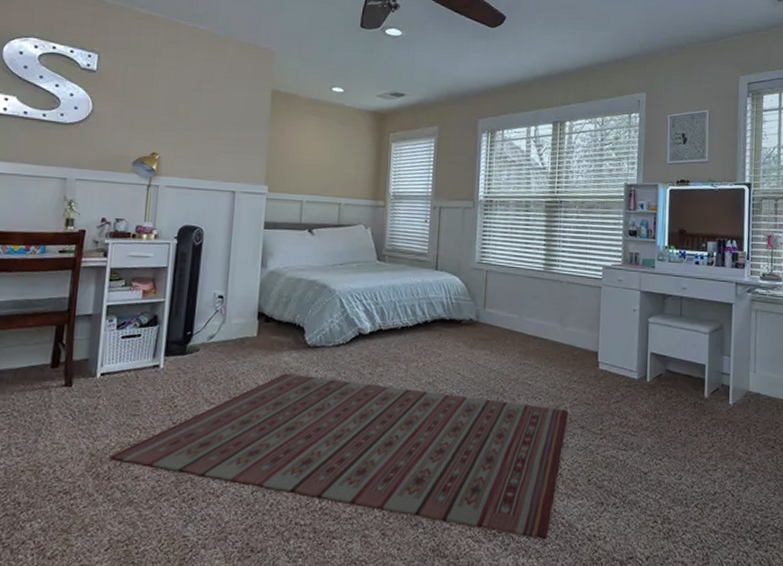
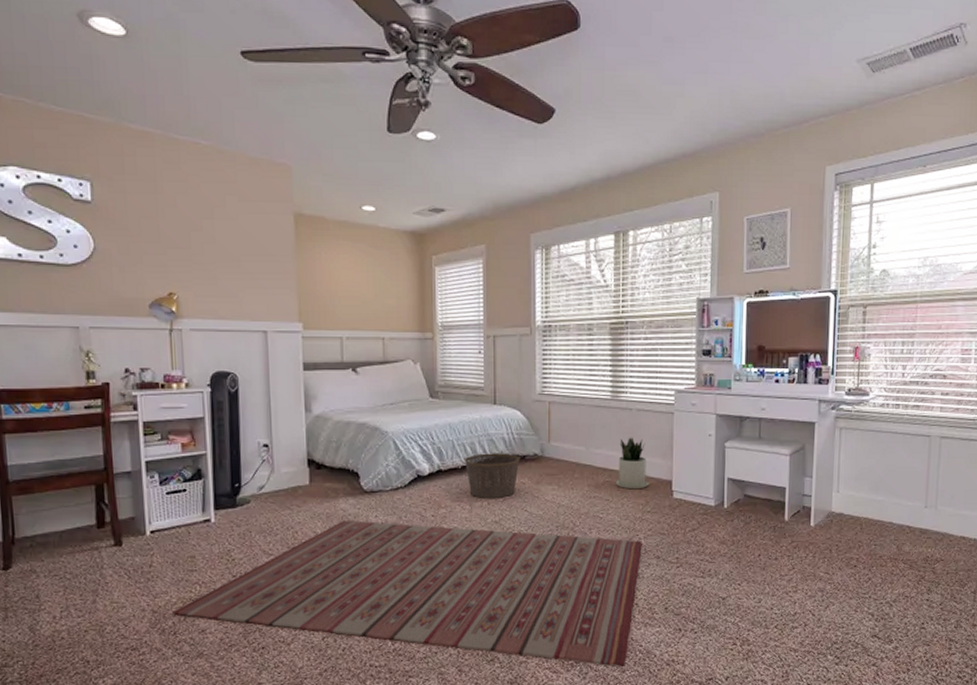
basket: none [403,315,457,361] -> present [463,453,521,499]
planter: none [544,308,576,359] -> present [615,437,649,490]

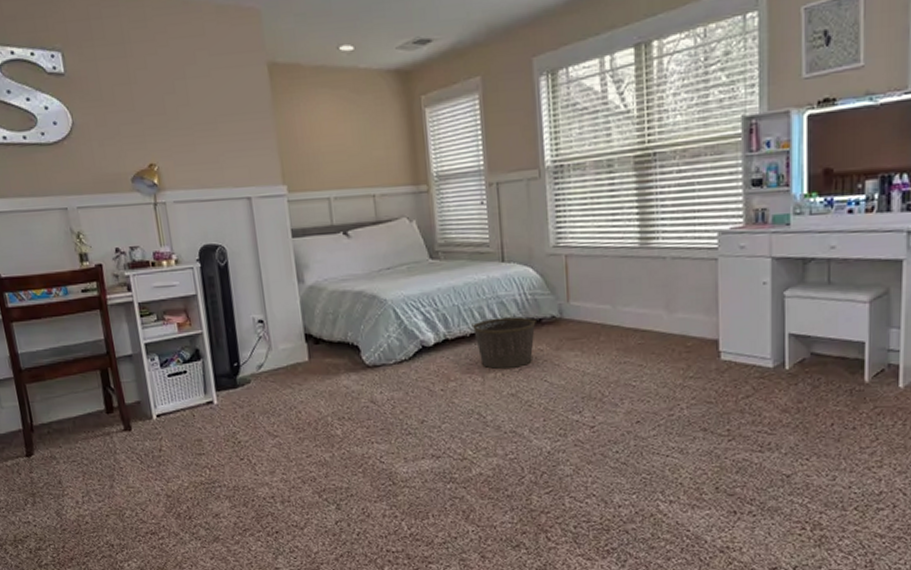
rug: present [172,520,642,667] -> none [185,398,685,554]
planter: present [615,437,649,490] -> none [649,291,690,352]

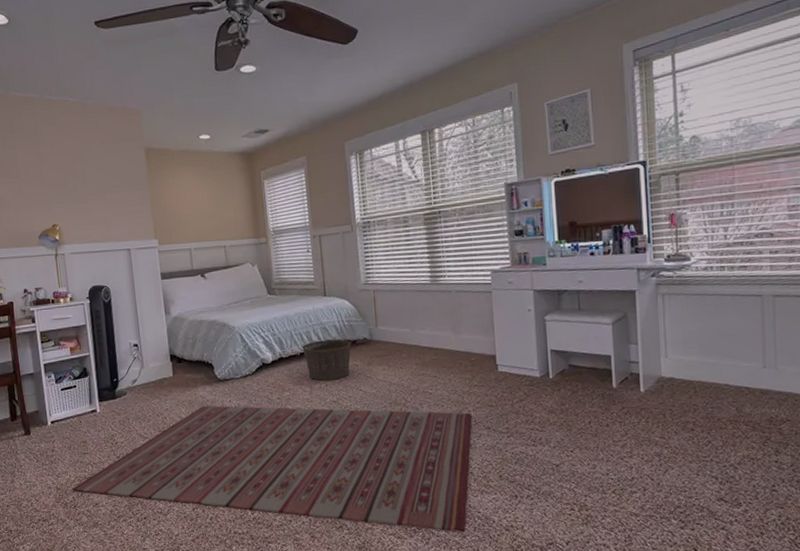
rug: none [185,398,685,554] -> present [72,405,472,532]

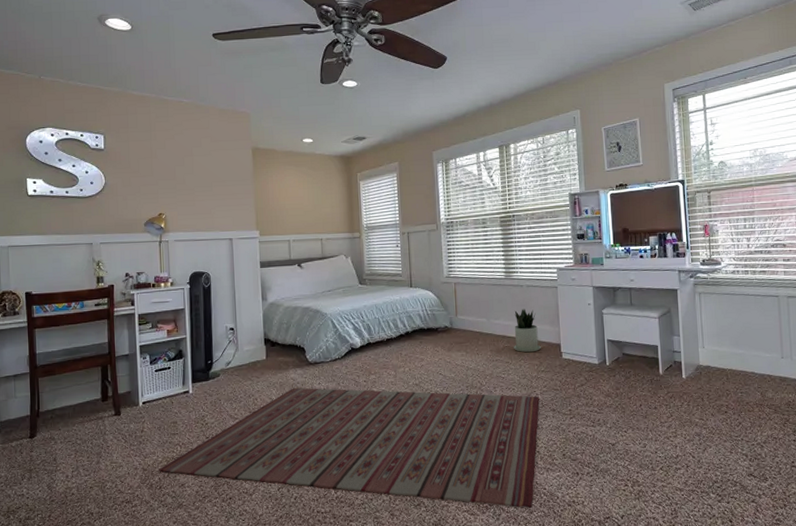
basket: present [301,339,352,382] -> none [388,327,434,366]
planter: none [441,317,473,366] -> present [513,309,541,353]

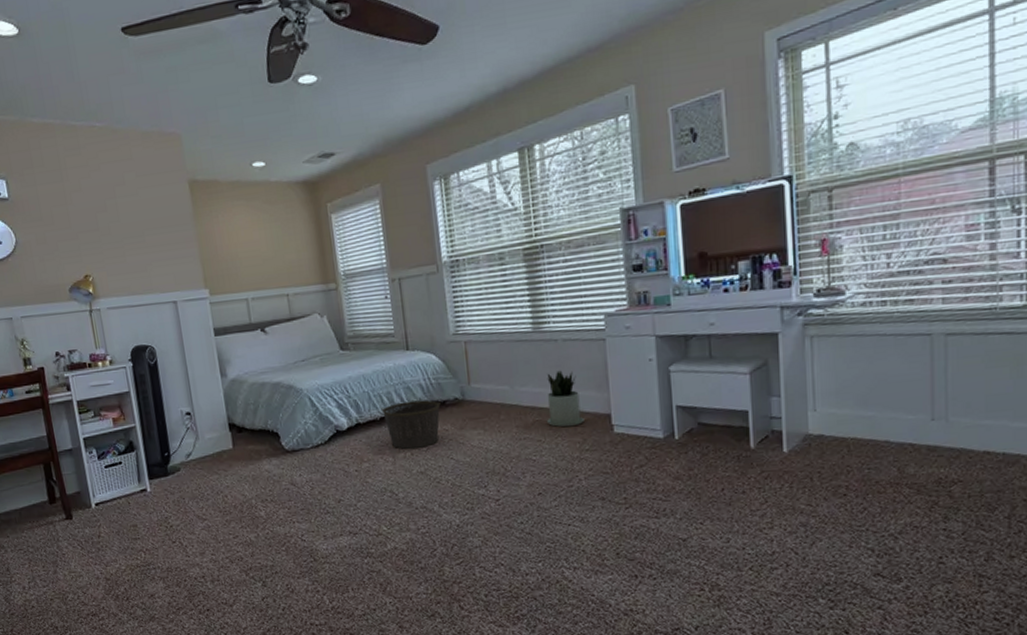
rug: present [159,387,539,508] -> none [123,480,584,618]
basket: none [388,327,434,366] -> present [381,400,441,450]

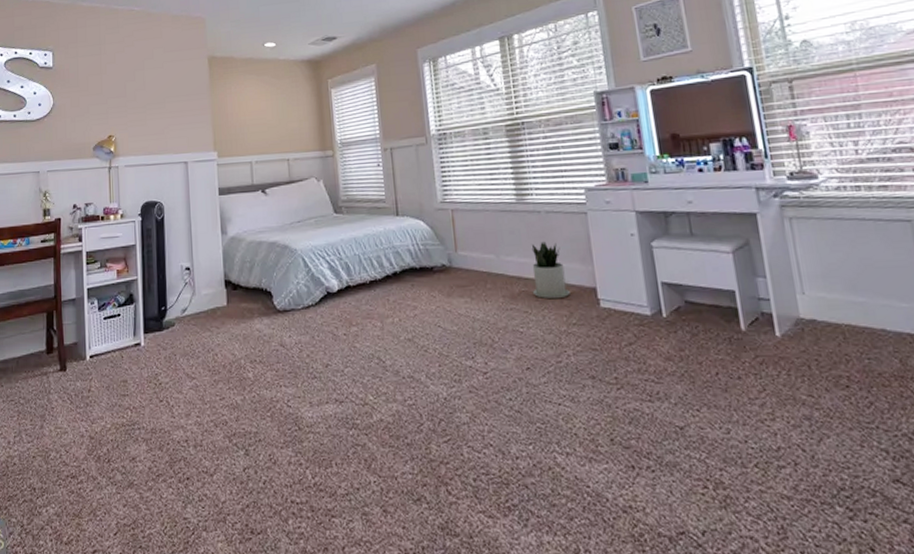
basket: present [381,400,441,450] -> none [371,265,428,315]

